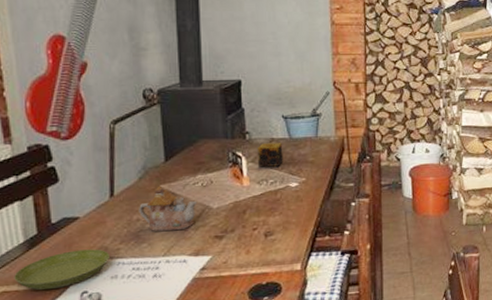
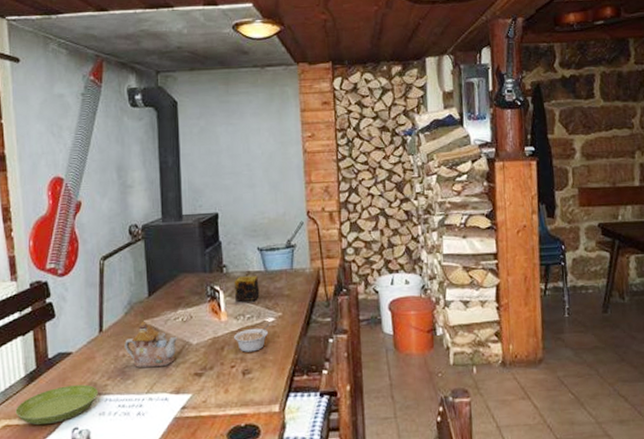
legume: none [257,189,293,216] -> present [234,324,270,352]

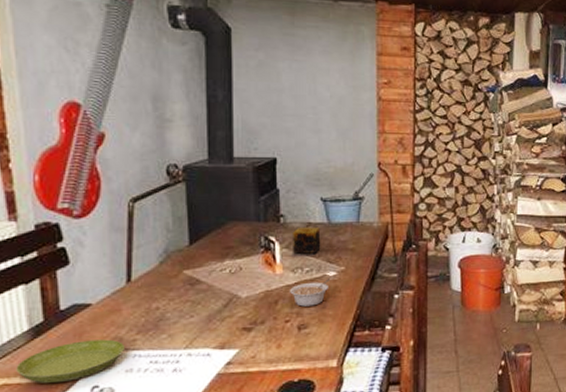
teapot: present [125,321,177,368] -> none [159,271,223,322]

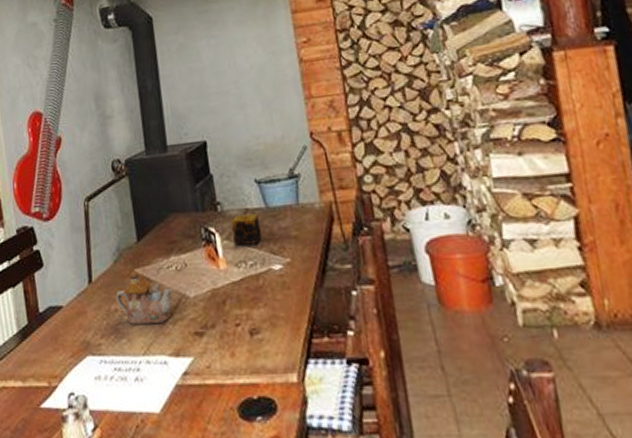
saucer: present [16,339,124,384] -> none [10,343,92,389]
teapot: none [159,271,223,322] -> present [116,270,172,325]
legume: present [290,278,331,307] -> none [236,273,277,307]

